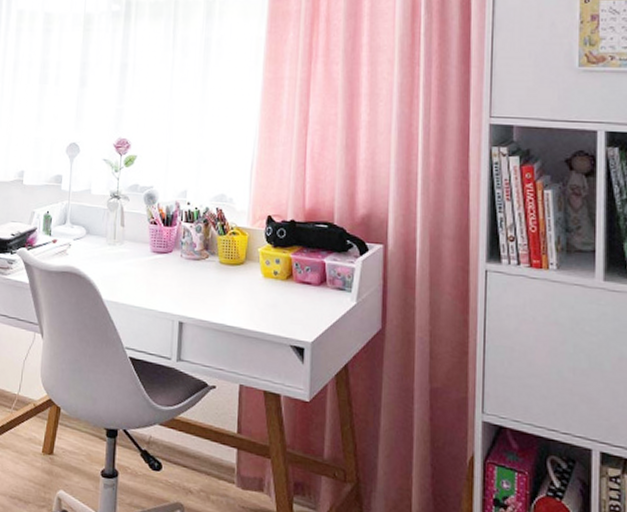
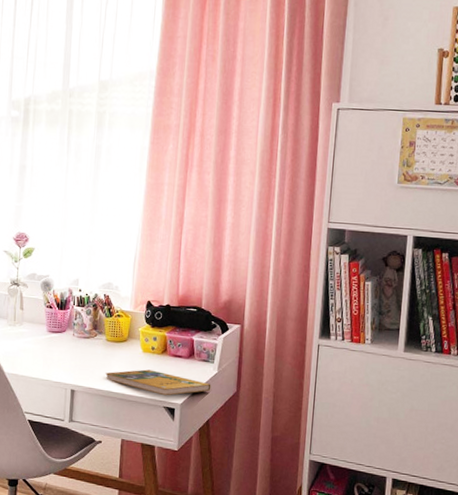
booklet: none [219,298,349,332] -> present [105,369,211,396]

